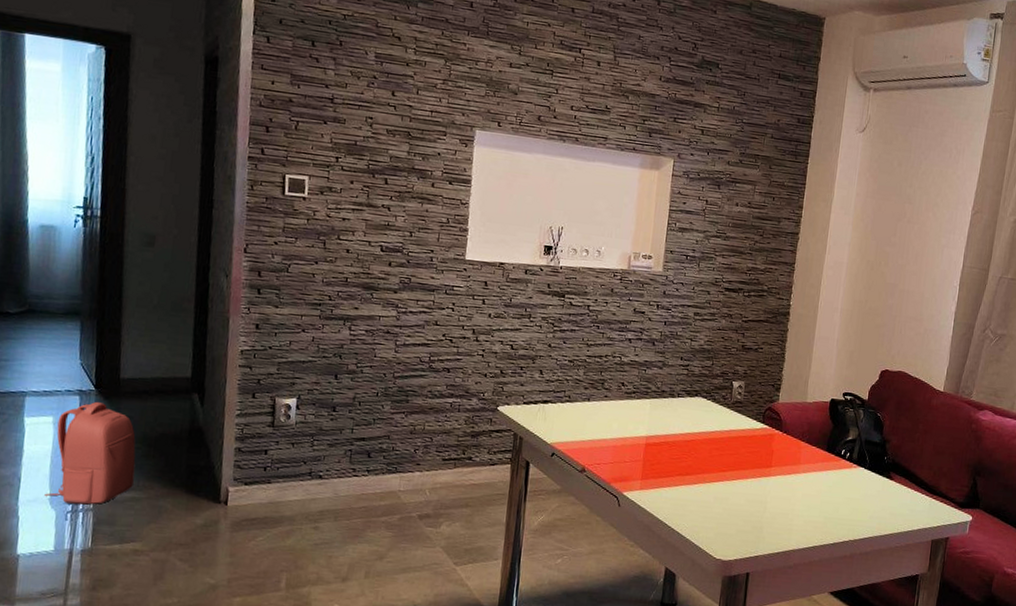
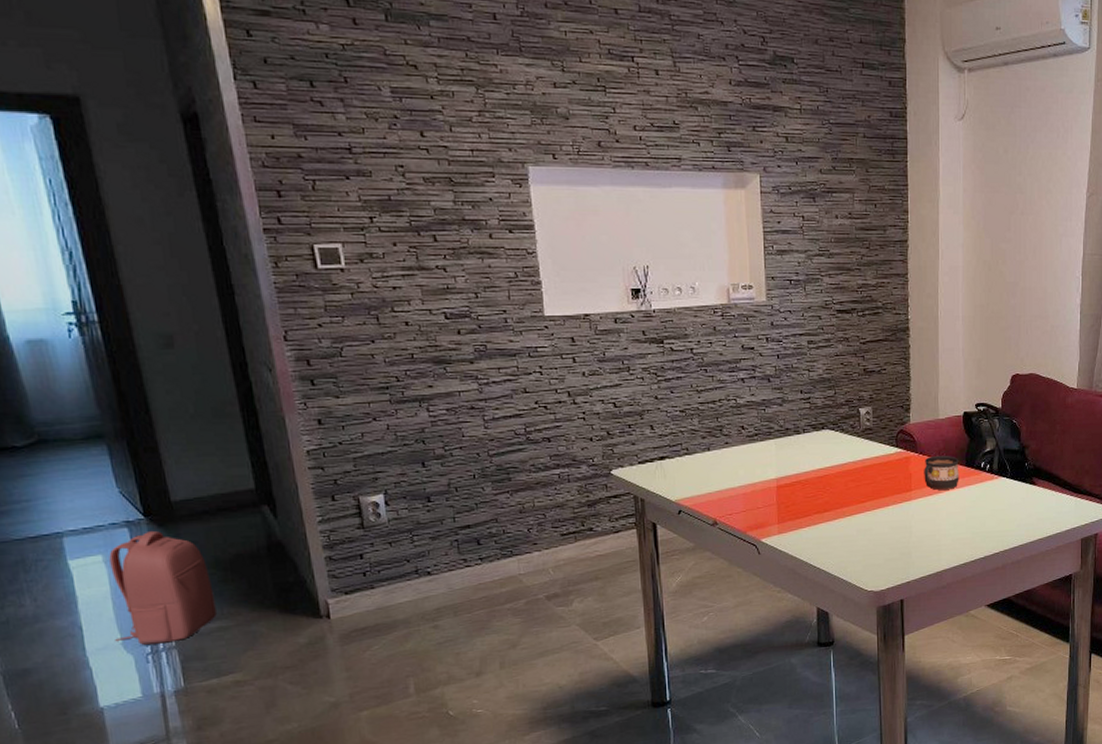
cup: none [785,436,821,471] -> present [924,455,959,490]

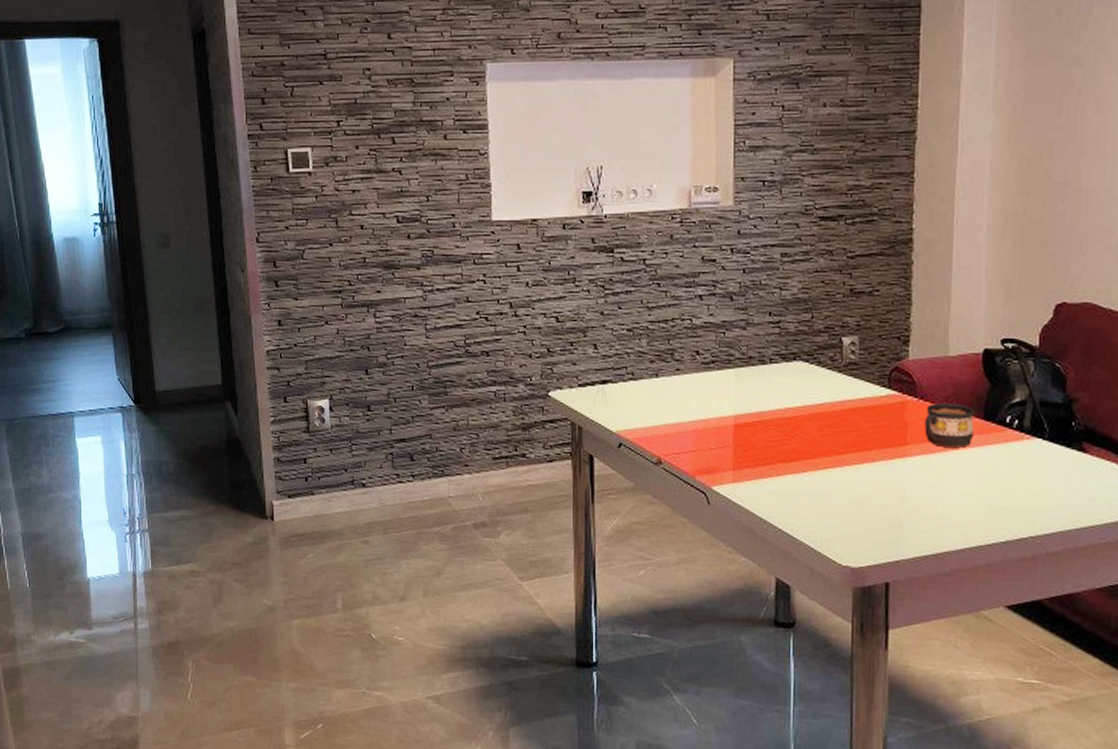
backpack: present [109,530,217,645] -> none [104,417,182,525]

